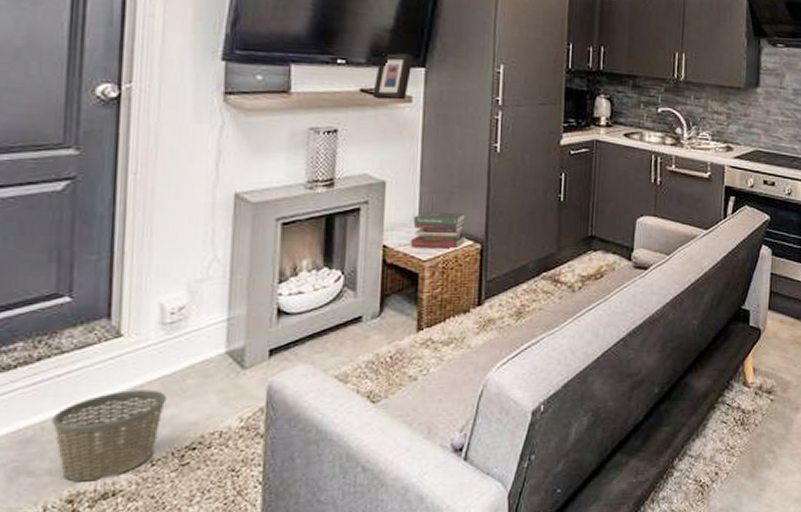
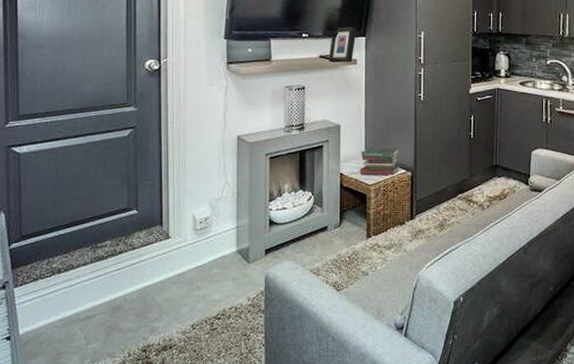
basket: present [51,389,167,482] -> none [130,276,200,338]

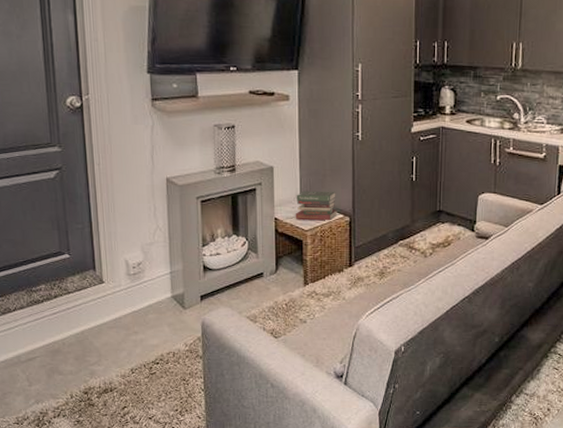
picture frame: present [328,27,357,63] -> none [259,59,288,99]

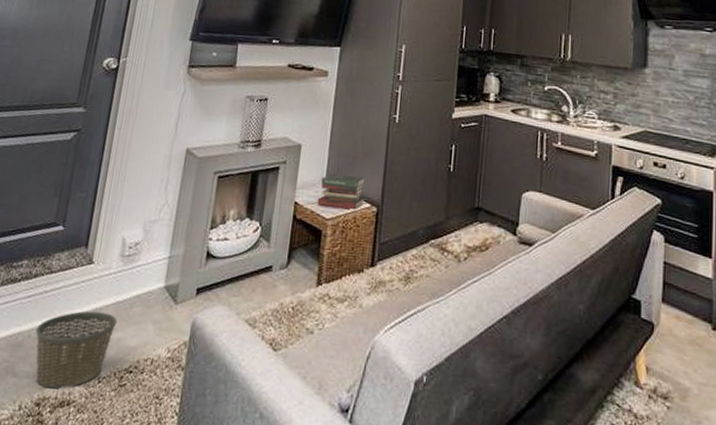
basket: none [68,320,137,381] -> present [35,311,117,389]

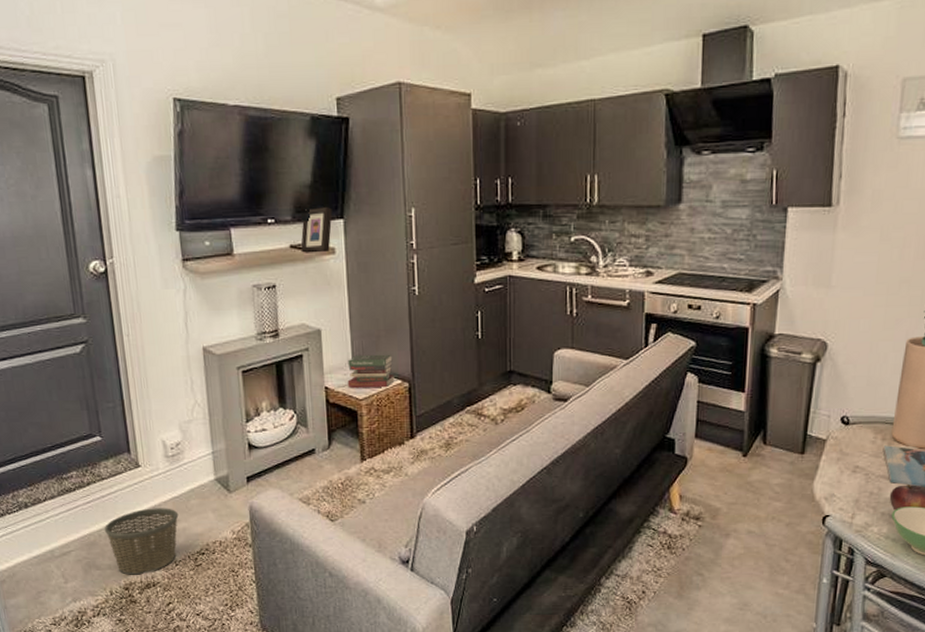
picture frame: none [297,35,332,75] -> present [300,207,333,253]

